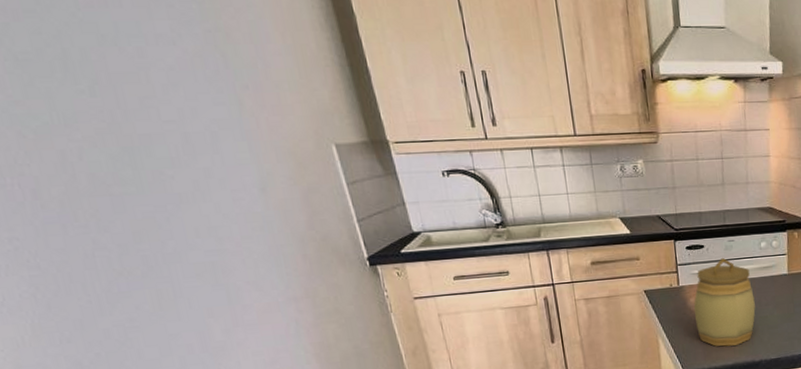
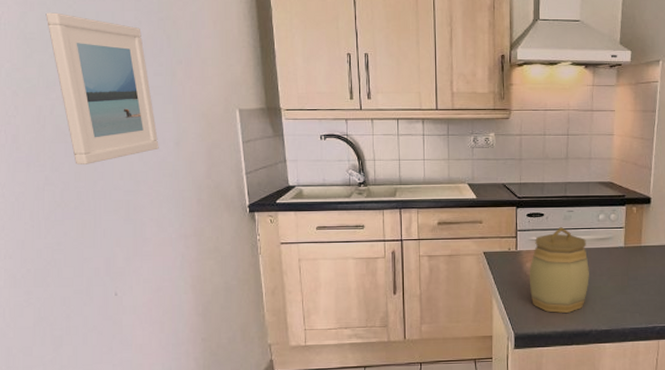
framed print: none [38,23,240,222] -> present [45,12,159,165]

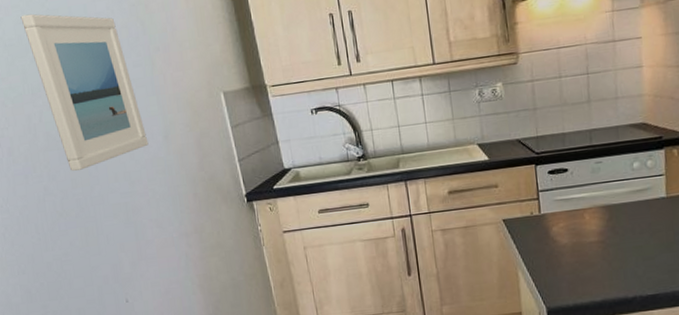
jar: present [529,226,589,313] -> none [556,181,628,281]

